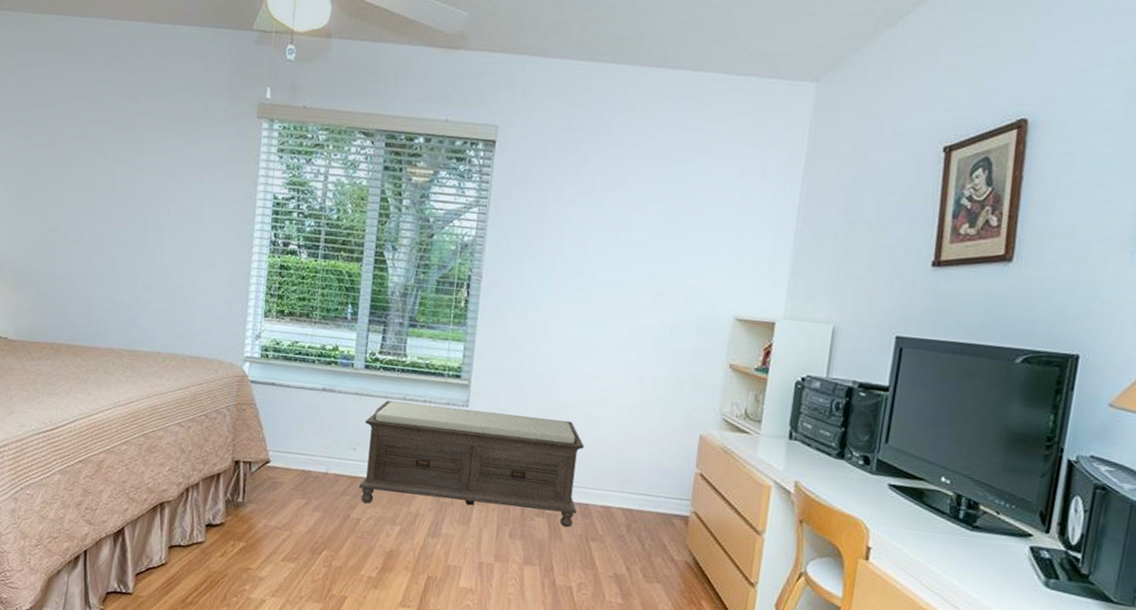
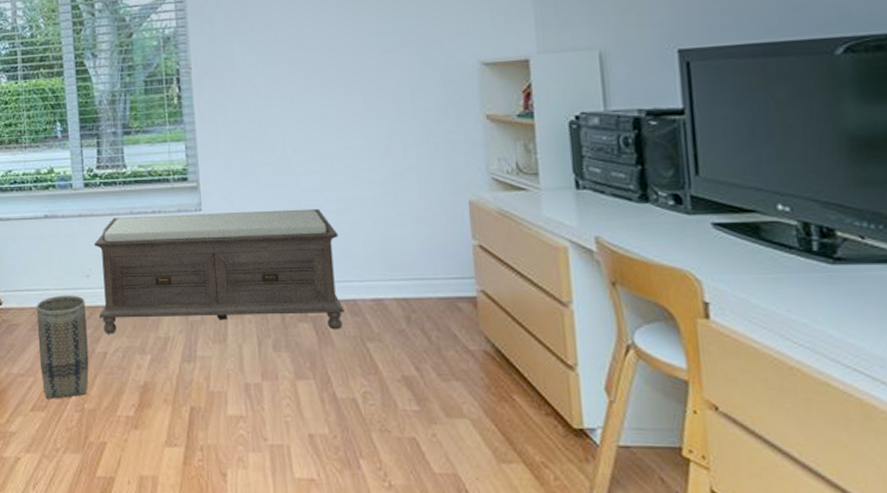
basket: none [297,462,348,554] -> present [36,295,89,399]

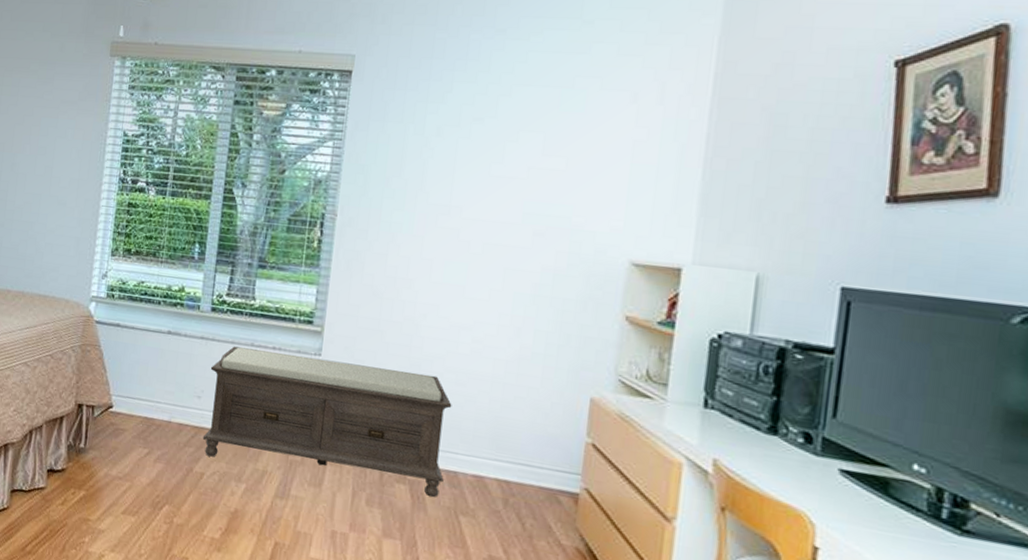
basket: present [36,295,89,399] -> none [137,410,192,509]

